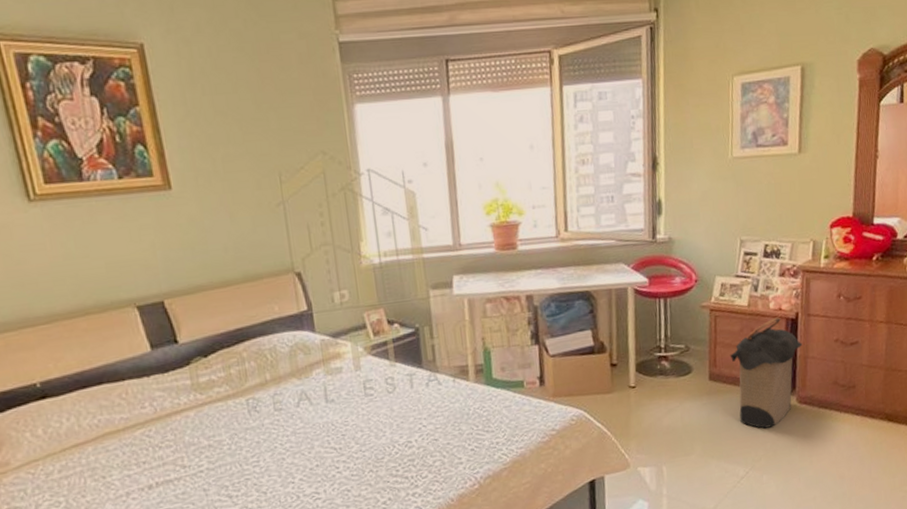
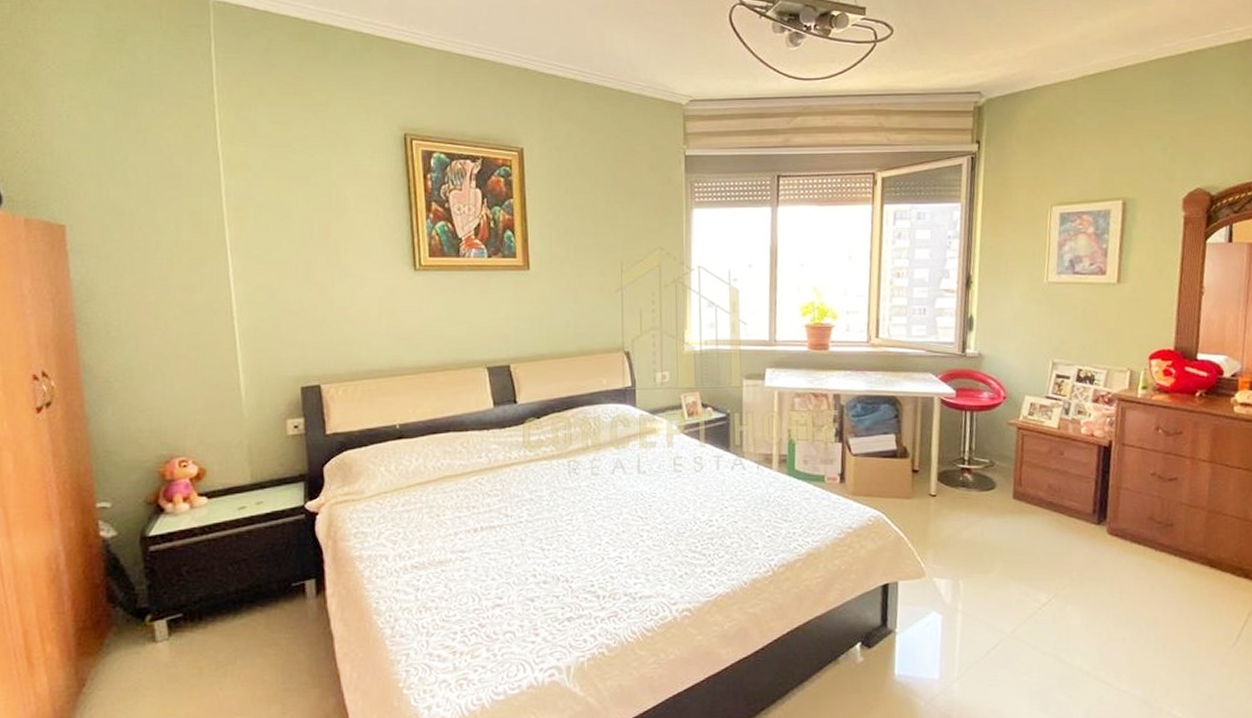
laundry hamper: present [729,317,802,429] -> none [1036,443,1115,556]

